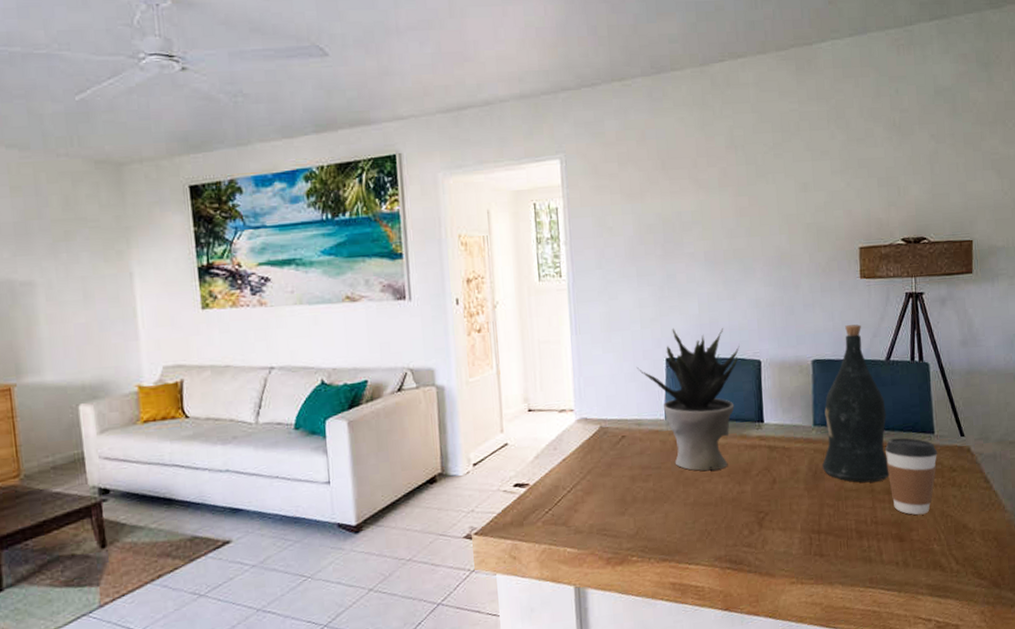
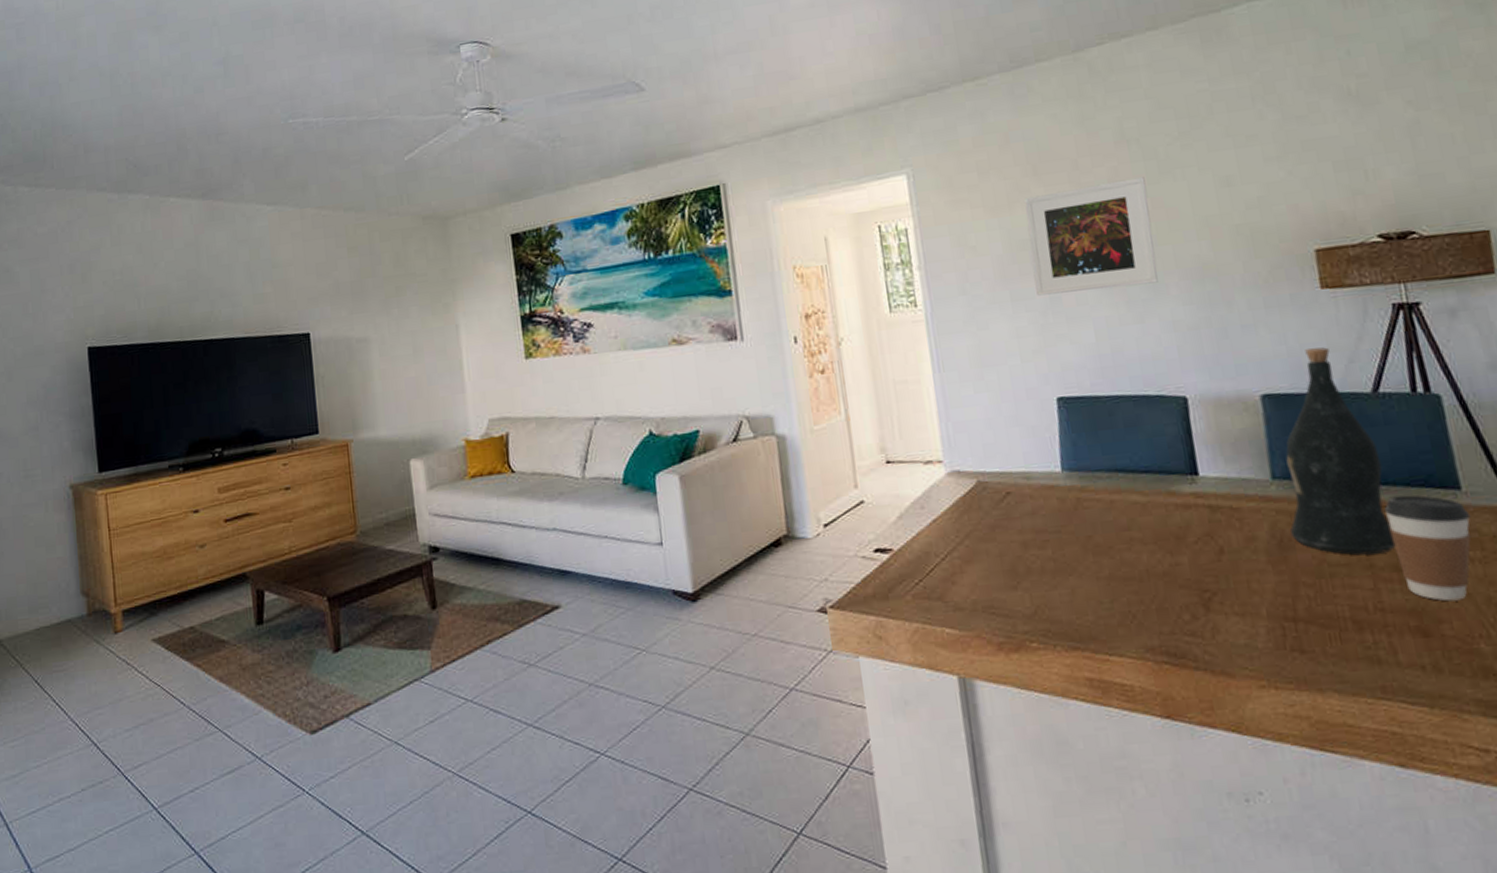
potted plant: present [636,328,740,471] -> none [1019,358,1156,537]
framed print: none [653,178,749,273] -> present [1024,177,1158,296]

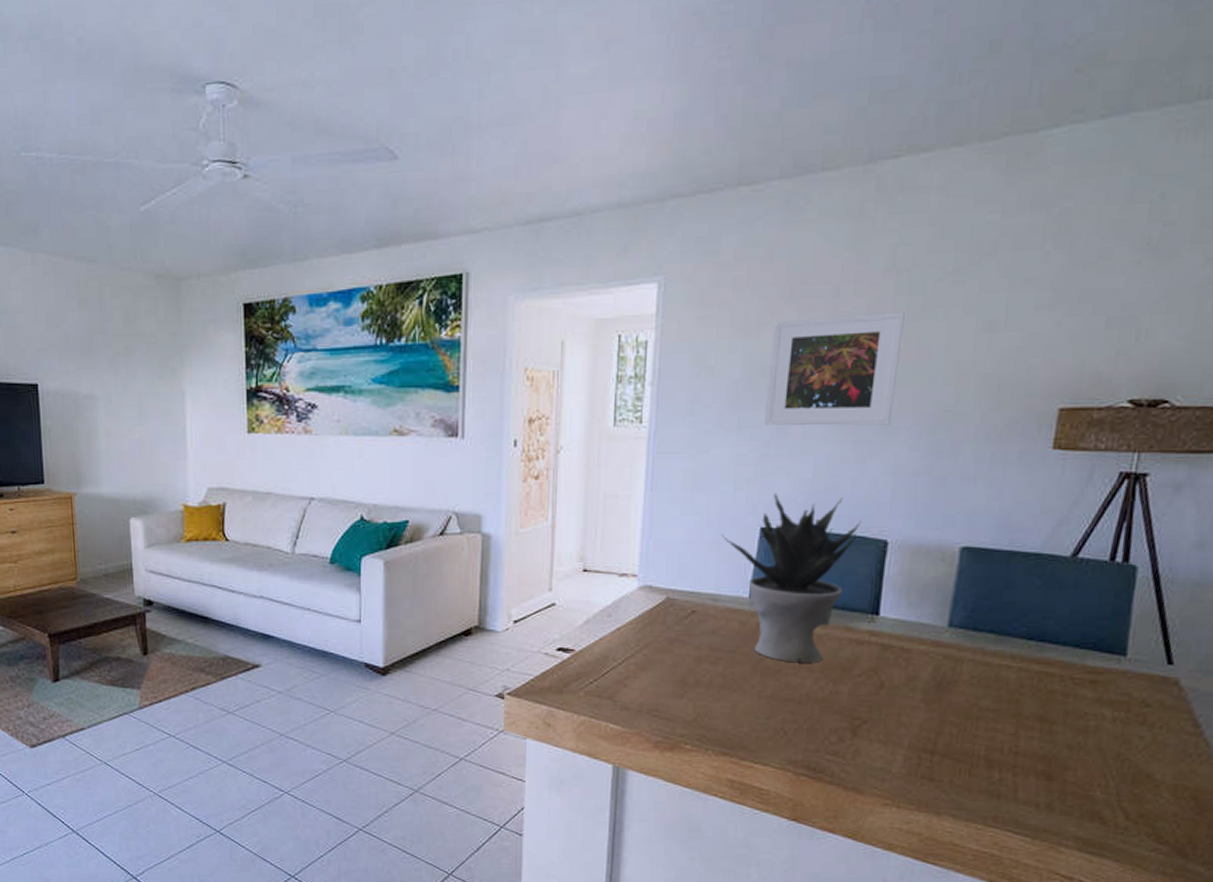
potted plant: none [1019,358,1156,537] -> present [721,492,862,663]
wine bottle: present [1286,347,1396,556] -> none [952,508,1059,704]
coffee cup: present [1383,495,1471,602] -> none [1045,655,1127,753]

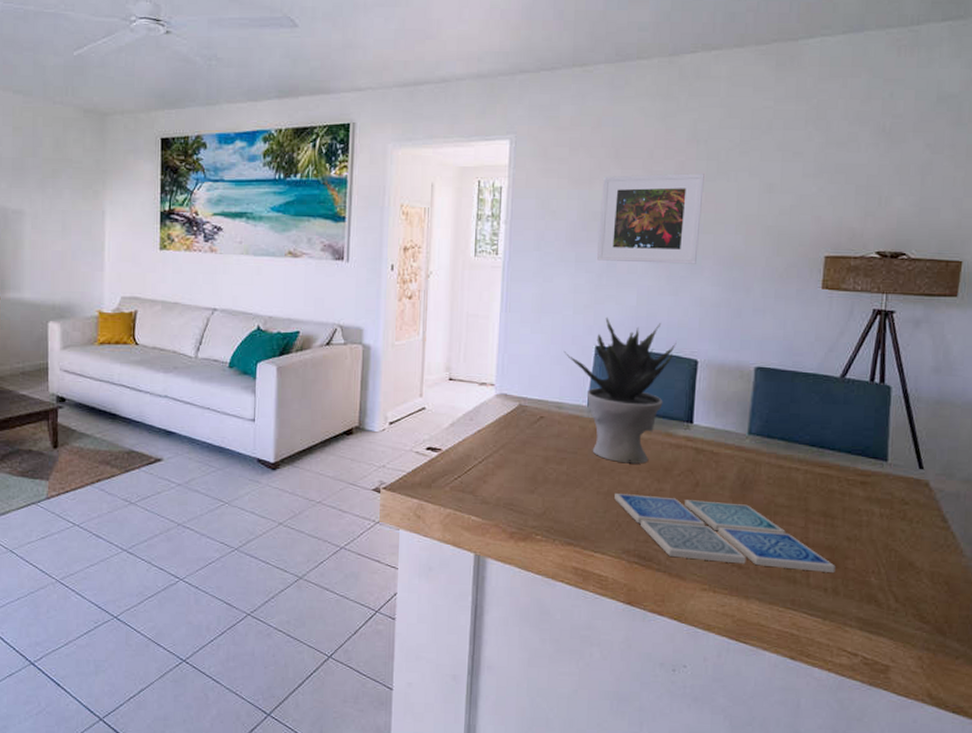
drink coaster: none [780,696,1051,786] -> present [614,492,835,572]

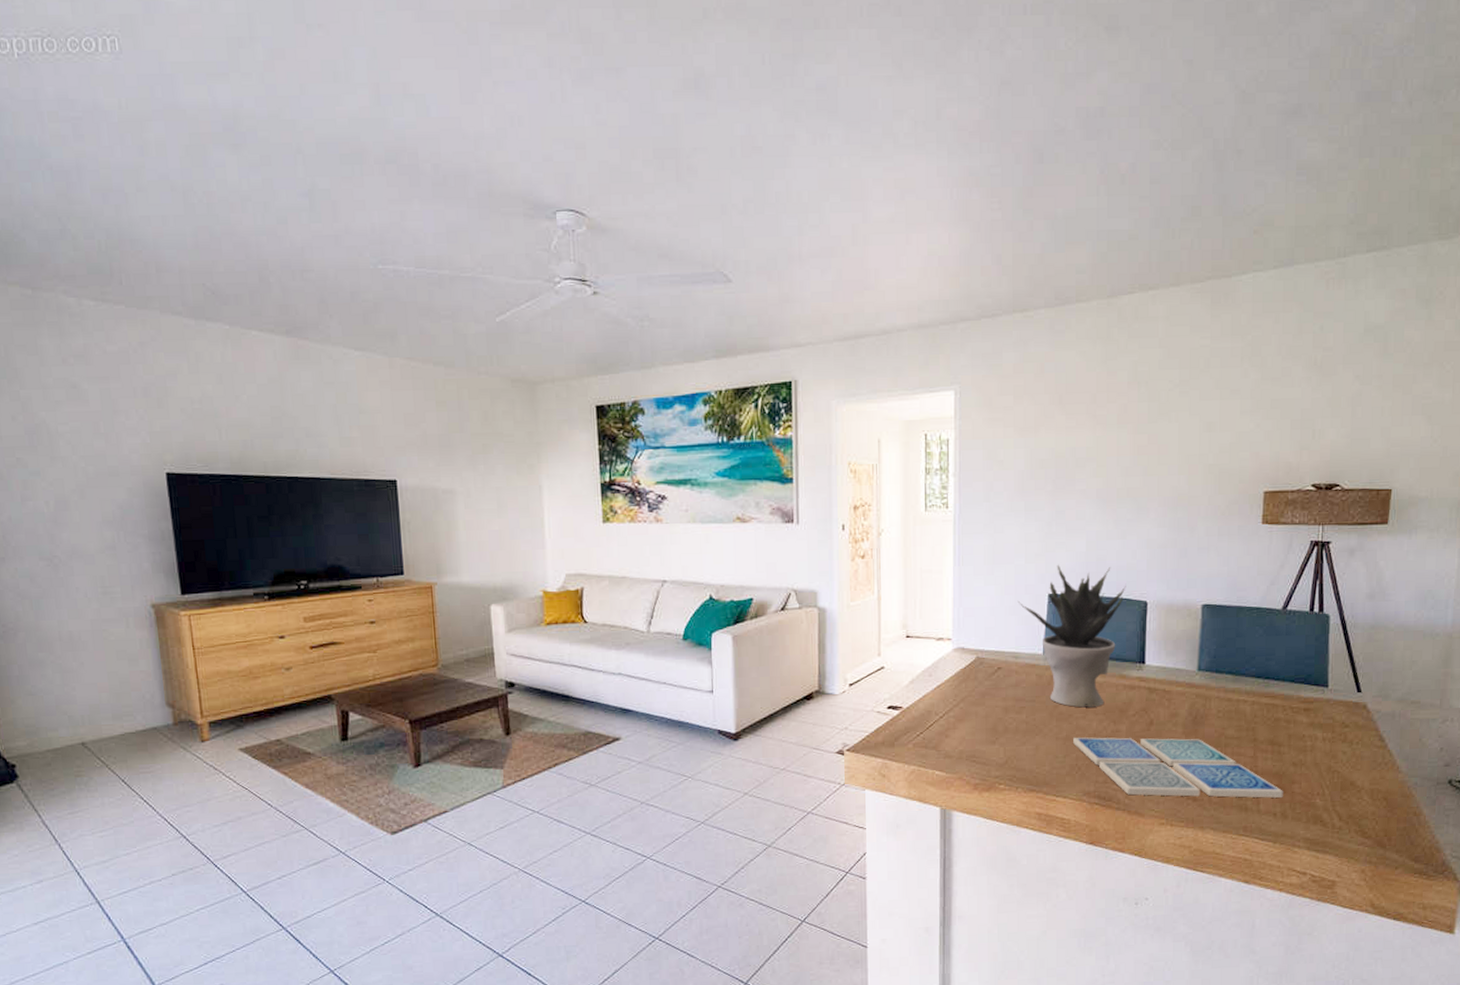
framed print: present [597,173,704,264] -> none [1046,416,1146,508]

